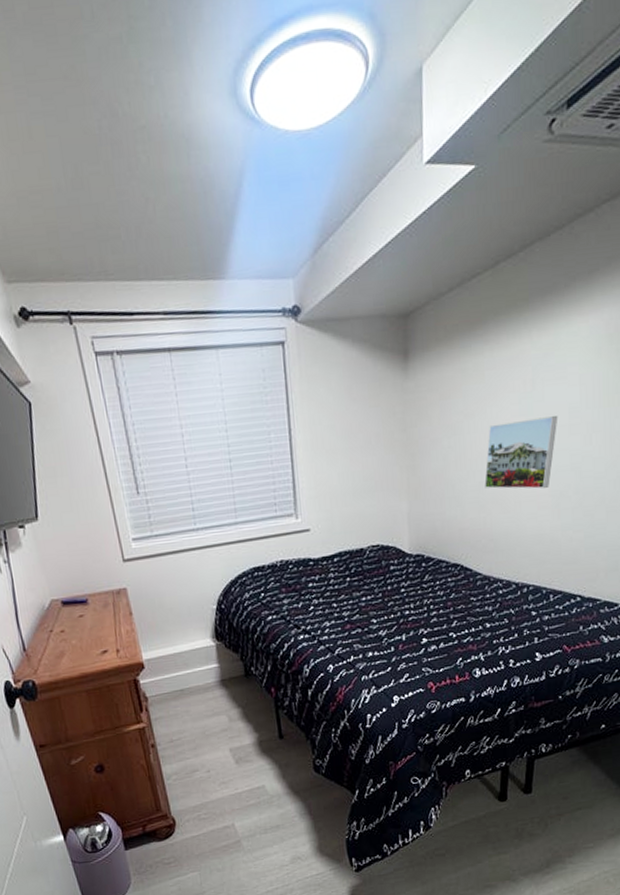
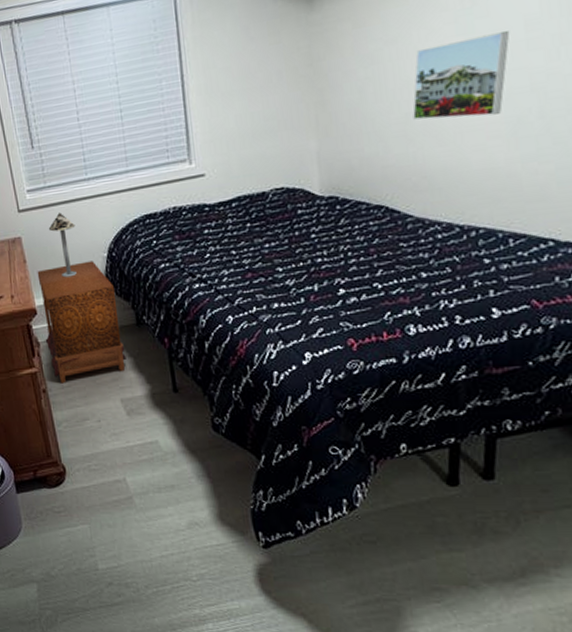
canopy bed: none [144,613,235,737] -> present [37,261,126,384]
table lamp: none [155,563,186,630] -> present [48,212,77,278]

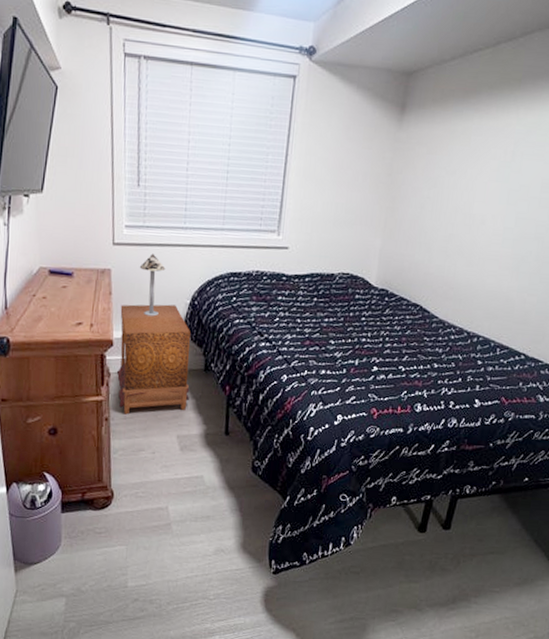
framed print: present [413,31,510,120] -> none [454,184,531,251]

